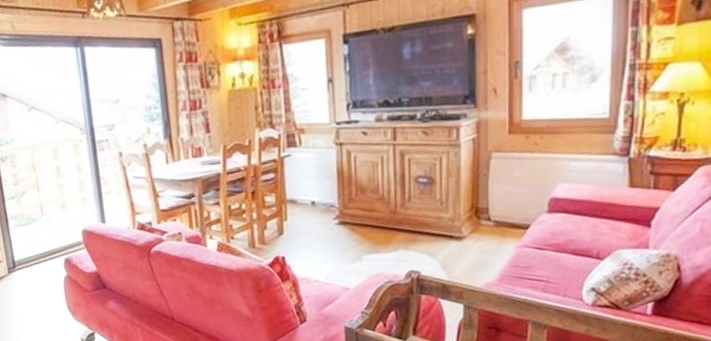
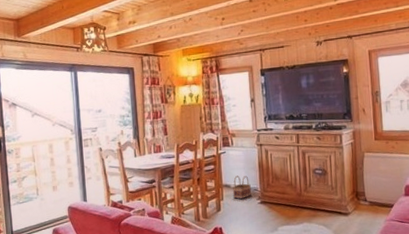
basket: none [300,187,326,219] -> present [233,175,251,200]

